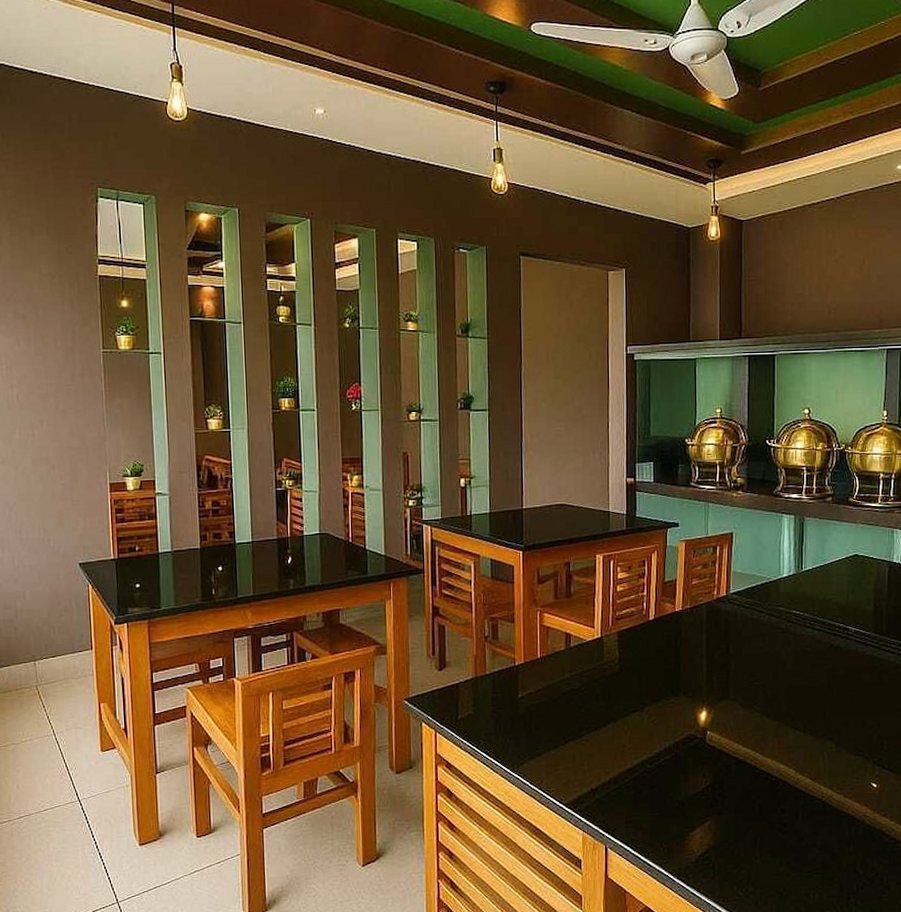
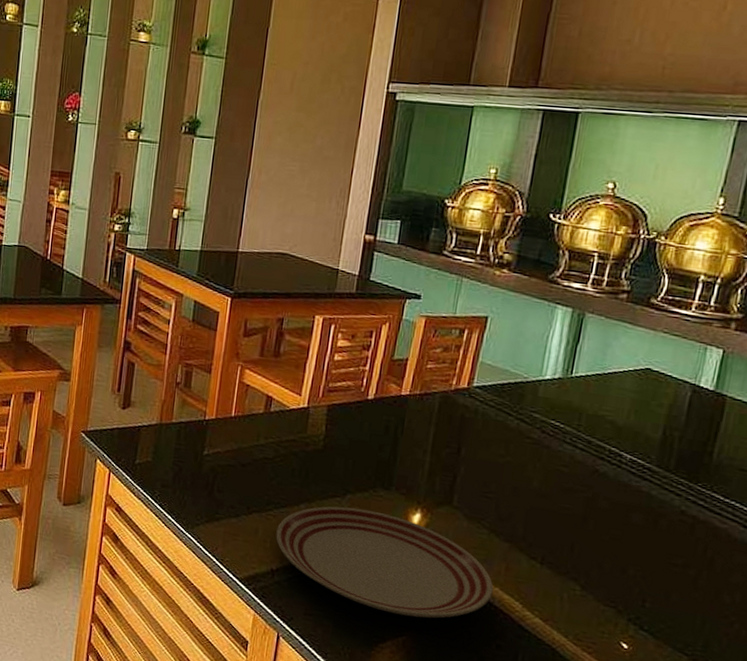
dinner plate: none [591,717,771,804] -> present [276,506,494,619]

